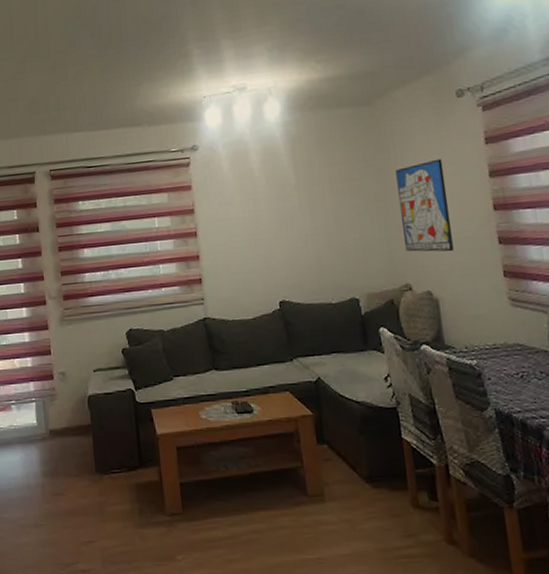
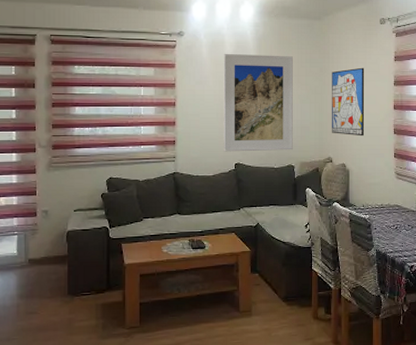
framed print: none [249,157,354,288] -> present [223,53,293,152]

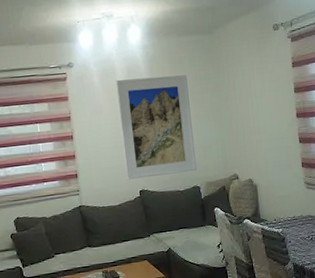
wall art: present [332,67,365,137] -> none [228,78,268,150]

